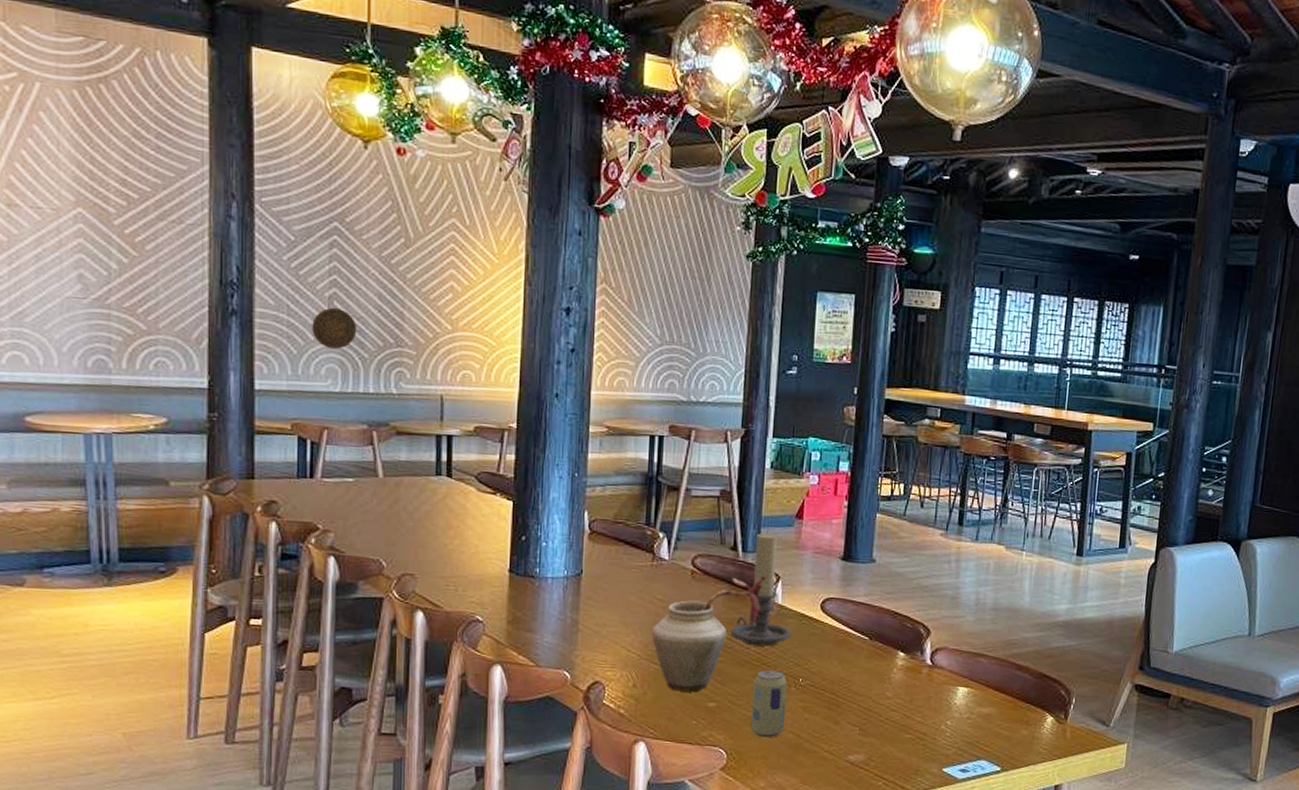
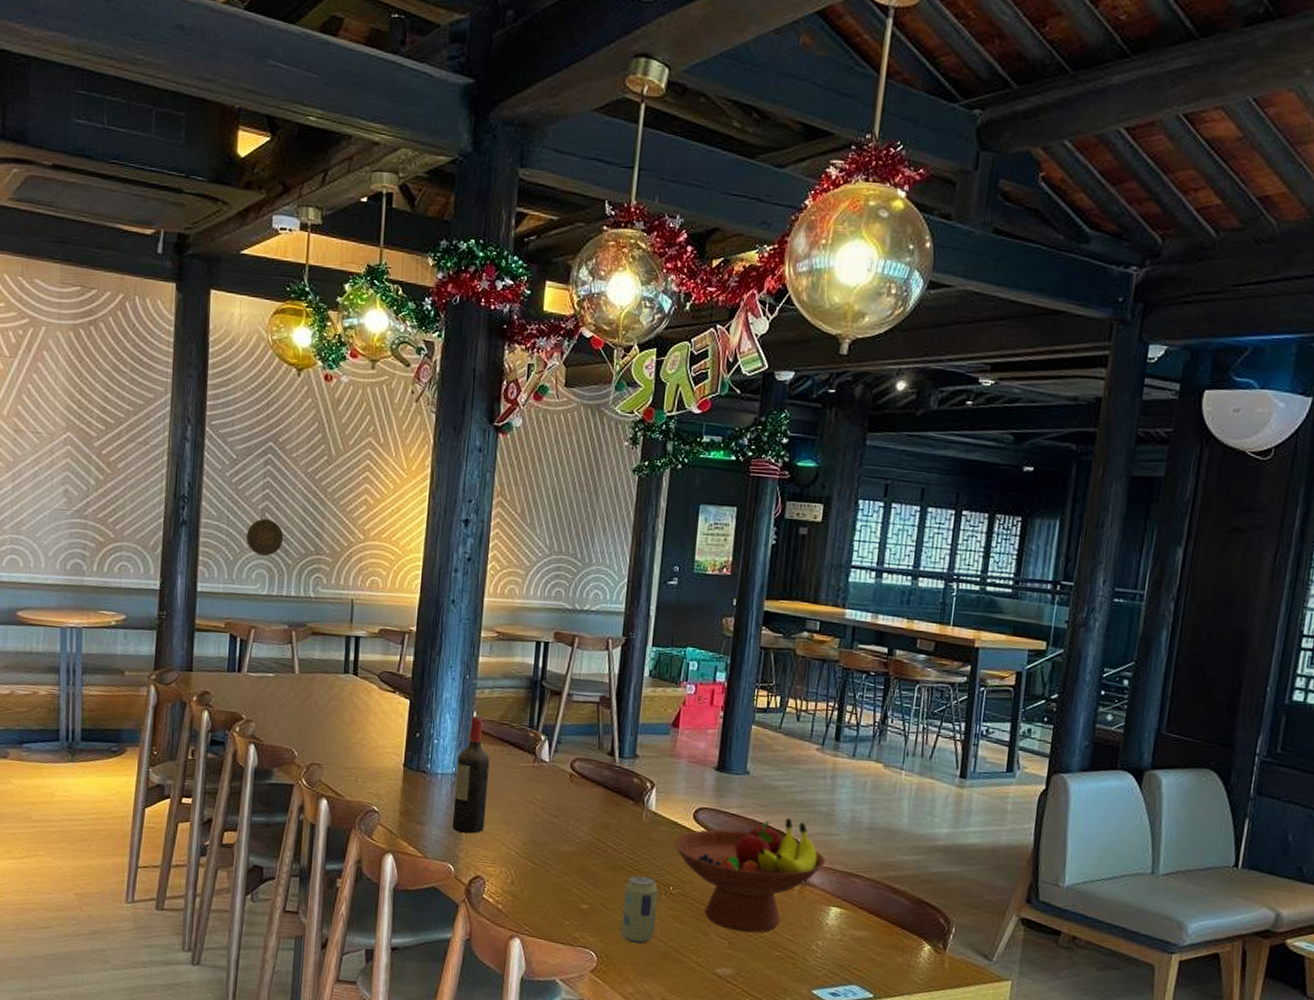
wine bottle: none [566,515,605,638] -> present [452,715,490,834]
vase: present [652,576,766,692] -> none [530,782,641,893]
candle holder: present [730,532,792,647] -> none [604,739,664,853]
fruit bowl: none [801,604,953,718] -> present [673,818,826,933]

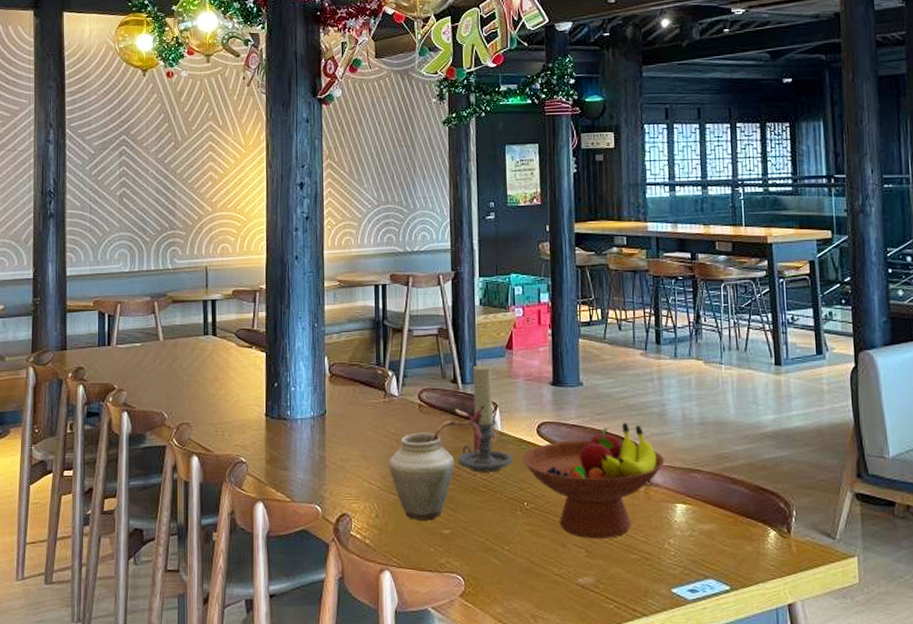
decorative plate: present [246,518,284,556] -> none [108,203,141,237]
wine bottle: present [452,715,490,834] -> none [314,360,346,473]
vase: none [530,782,641,893] -> present [389,405,485,520]
candle holder: none [604,739,664,853] -> present [457,364,513,473]
beverage can: present [620,875,658,944] -> none [482,495,515,563]

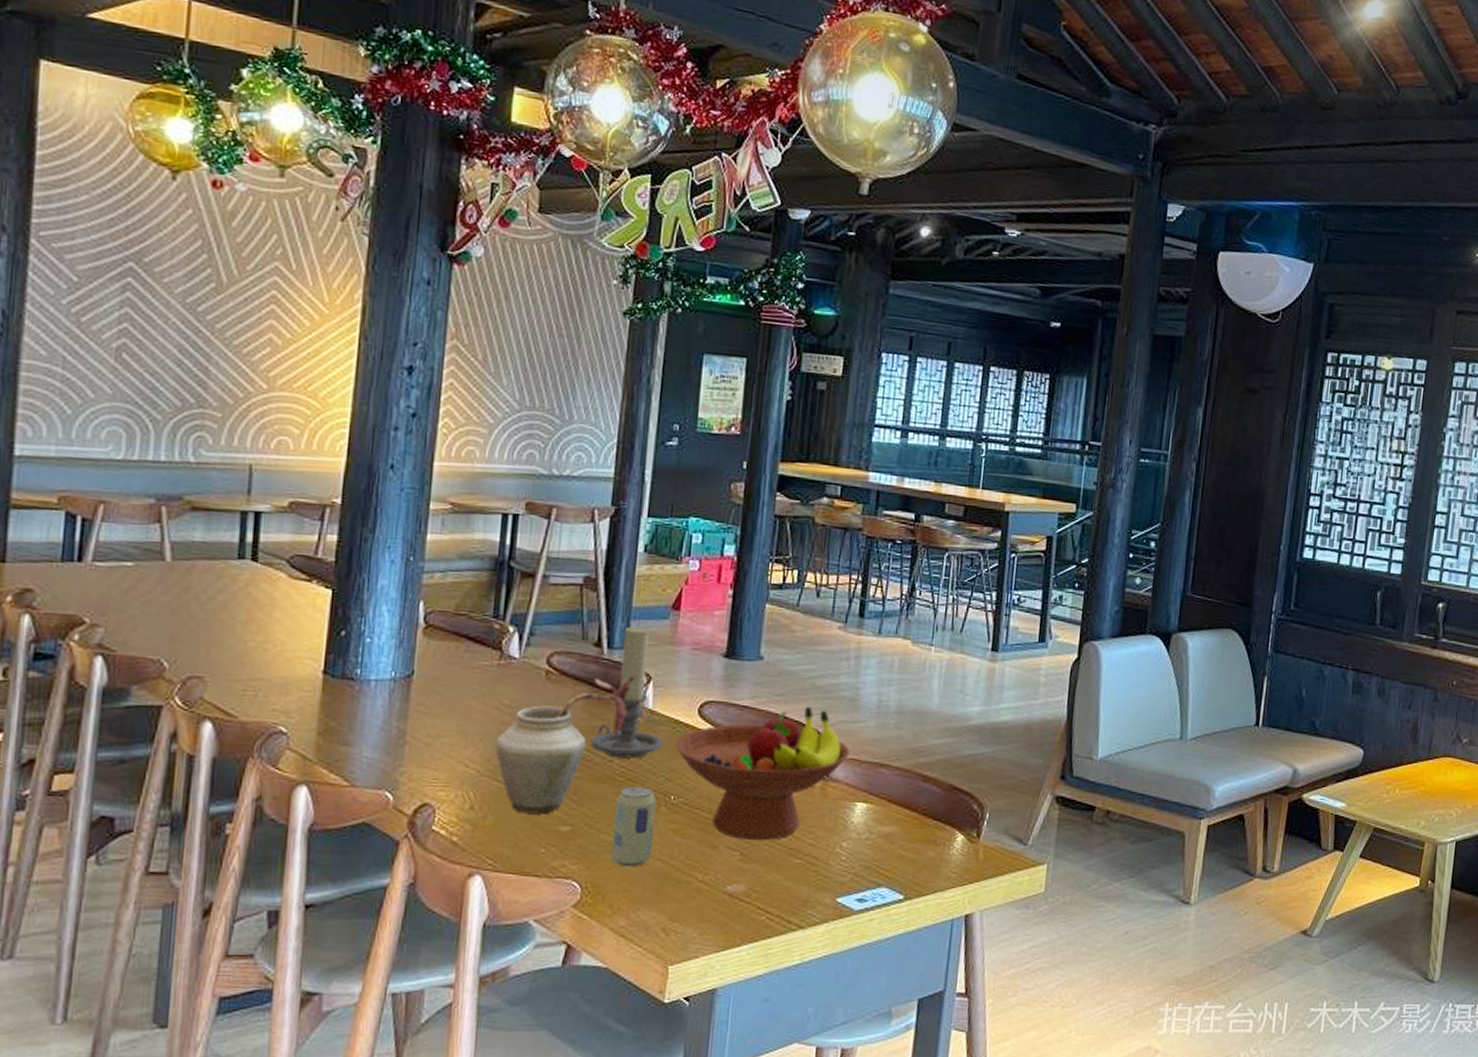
beverage can: none [482,495,515,563] -> present [610,786,657,867]

